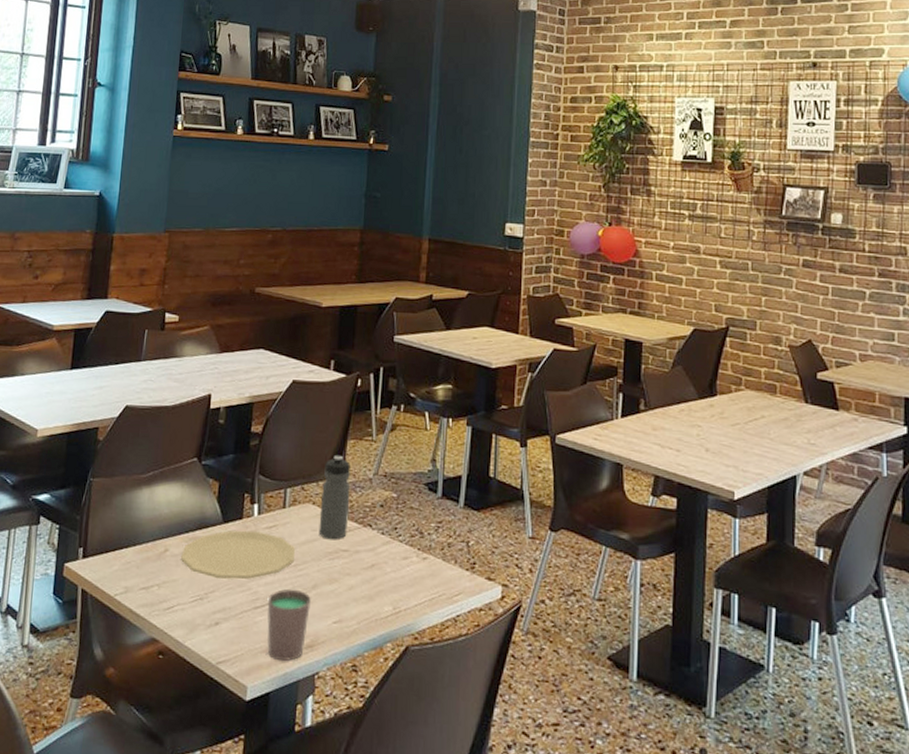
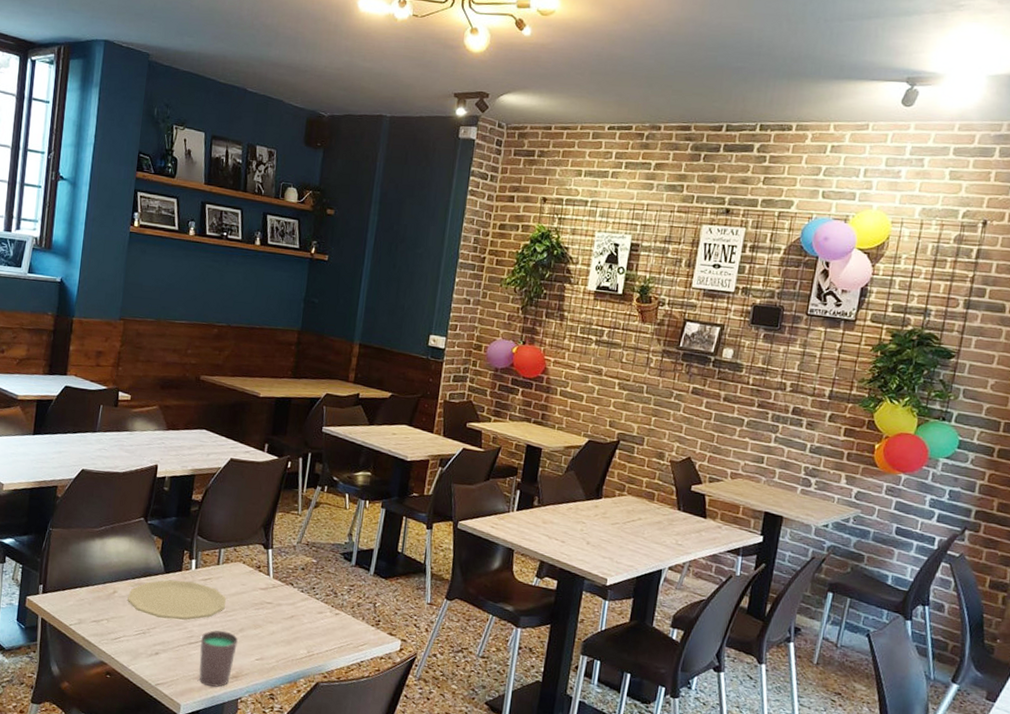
water bottle: present [318,456,351,540] -> none [247,525,278,594]

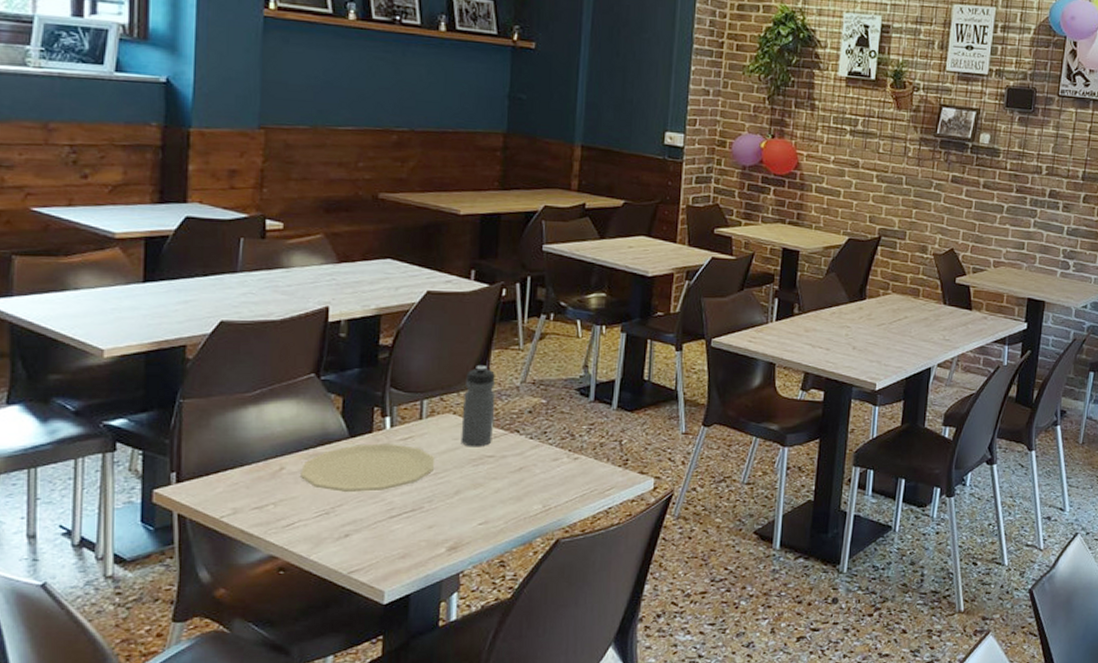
cup: present [198,630,238,687] -> none [404,496,453,564]
water bottle: none [247,525,278,594] -> present [460,366,496,447]

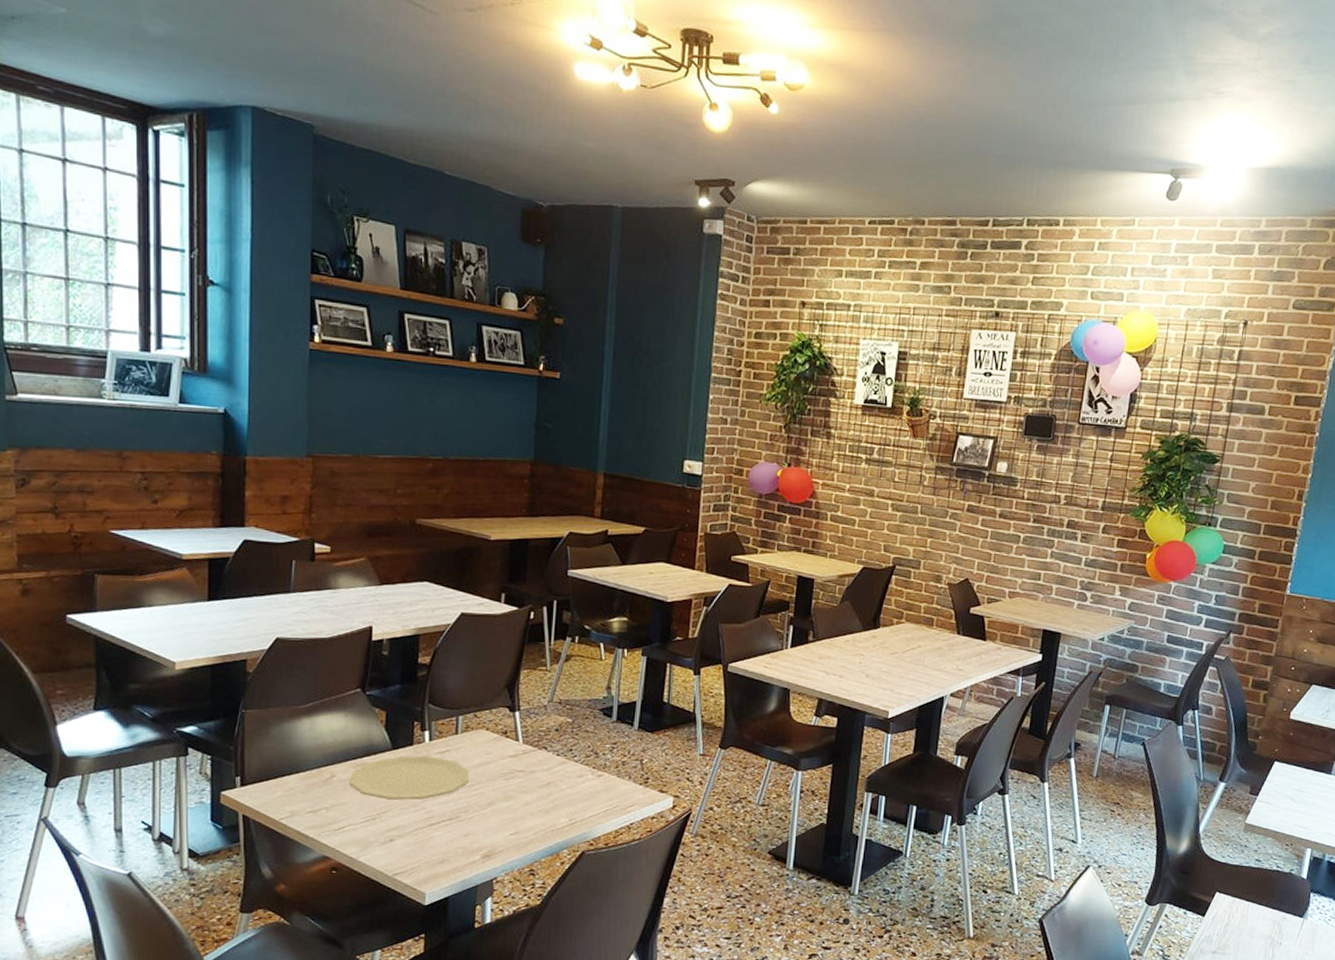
water bottle: present [460,366,496,447] -> none [493,685,525,762]

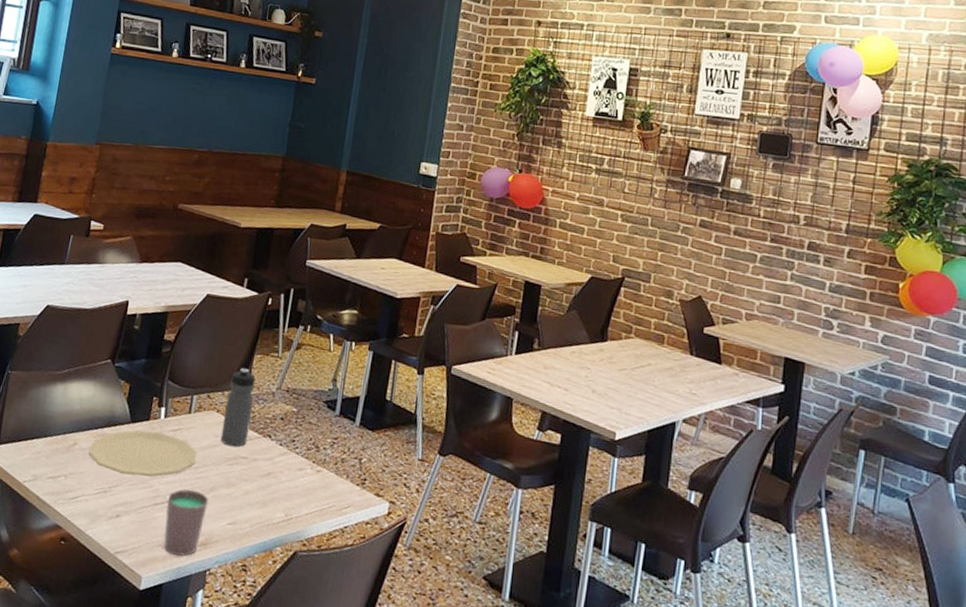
cup: none [442,807,487,869] -> present [163,489,209,556]
water bottle: none [493,685,525,762] -> present [220,368,256,447]

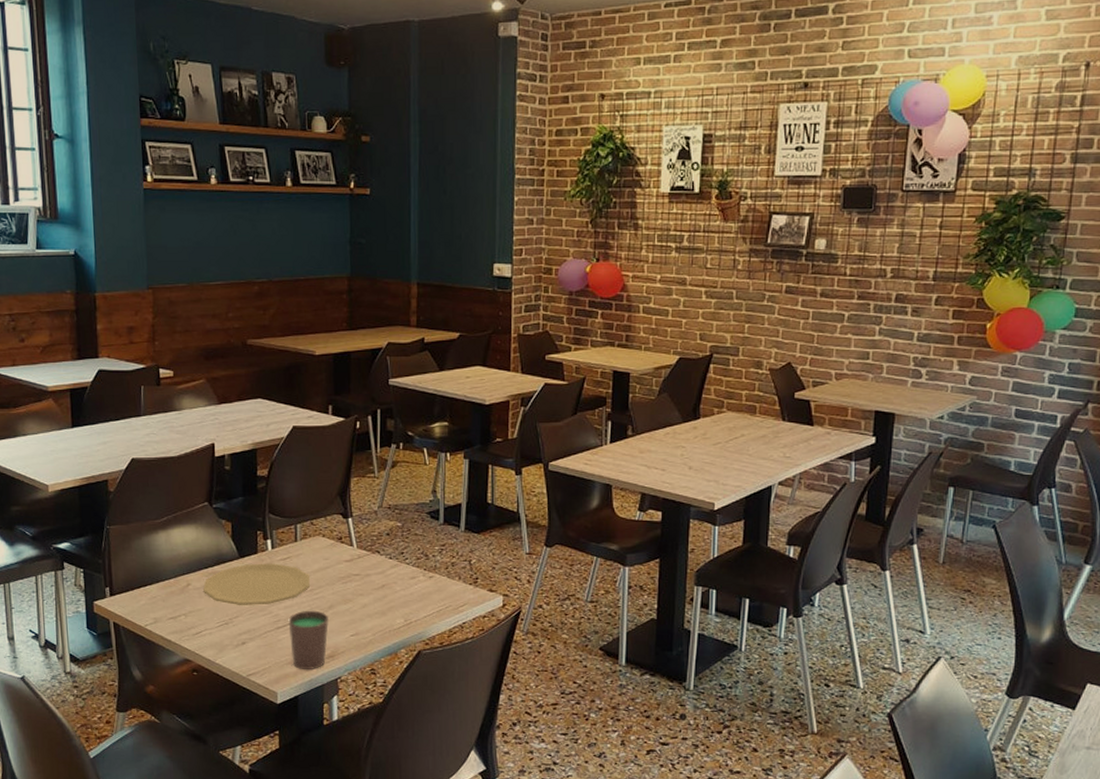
water bottle: present [220,368,256,447] -> none [330,493,358,567]

